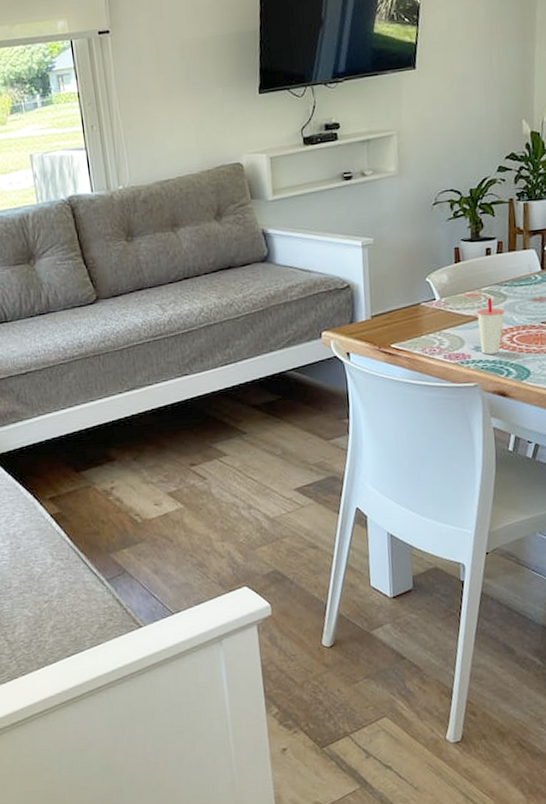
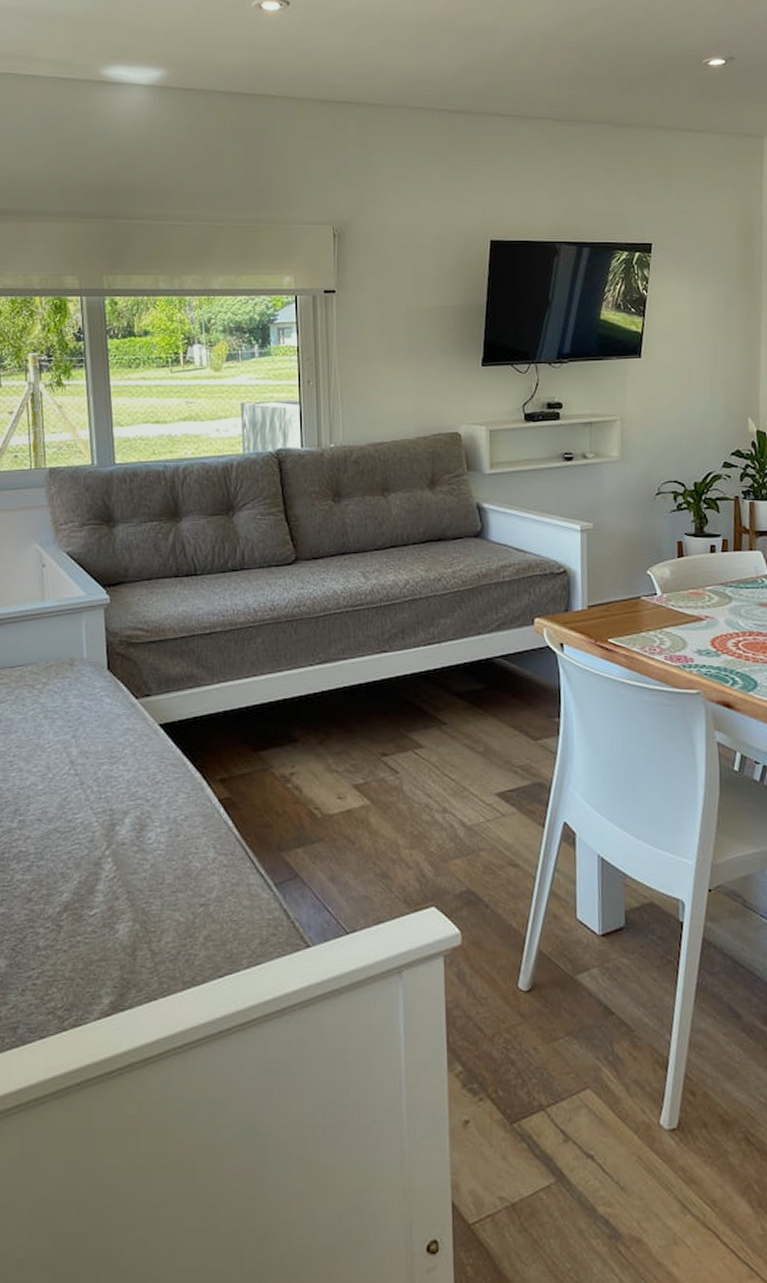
cup: present [476,297,505,355] -> none [700,597,730,660]

